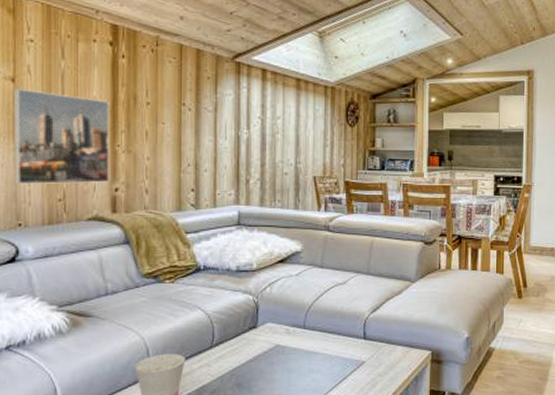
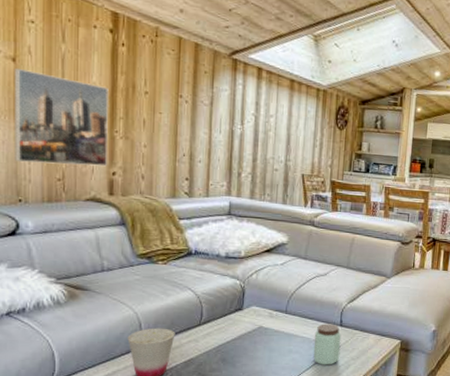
peanut butter: none [336,337,366,385] -> present [313,323,342,365]

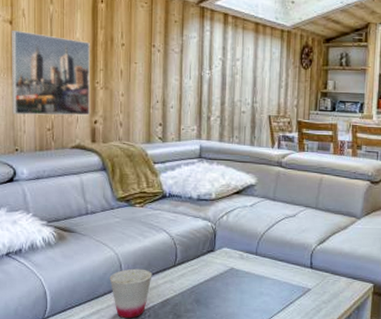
peanut butter: present [313,323,342,365] -> none [284,266,312,309]

